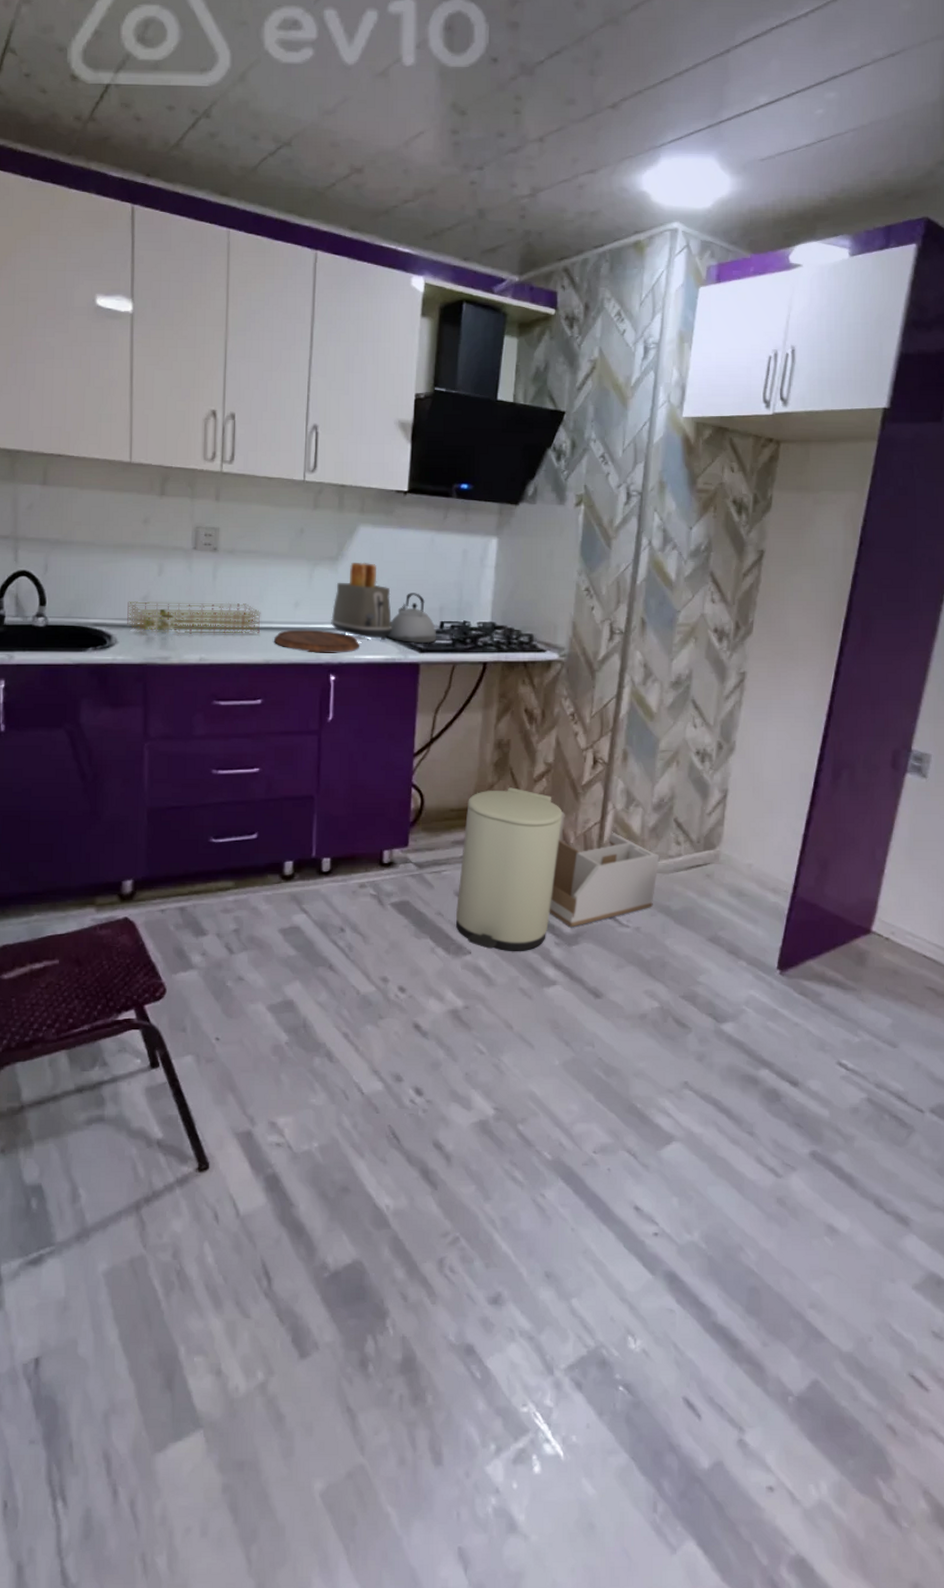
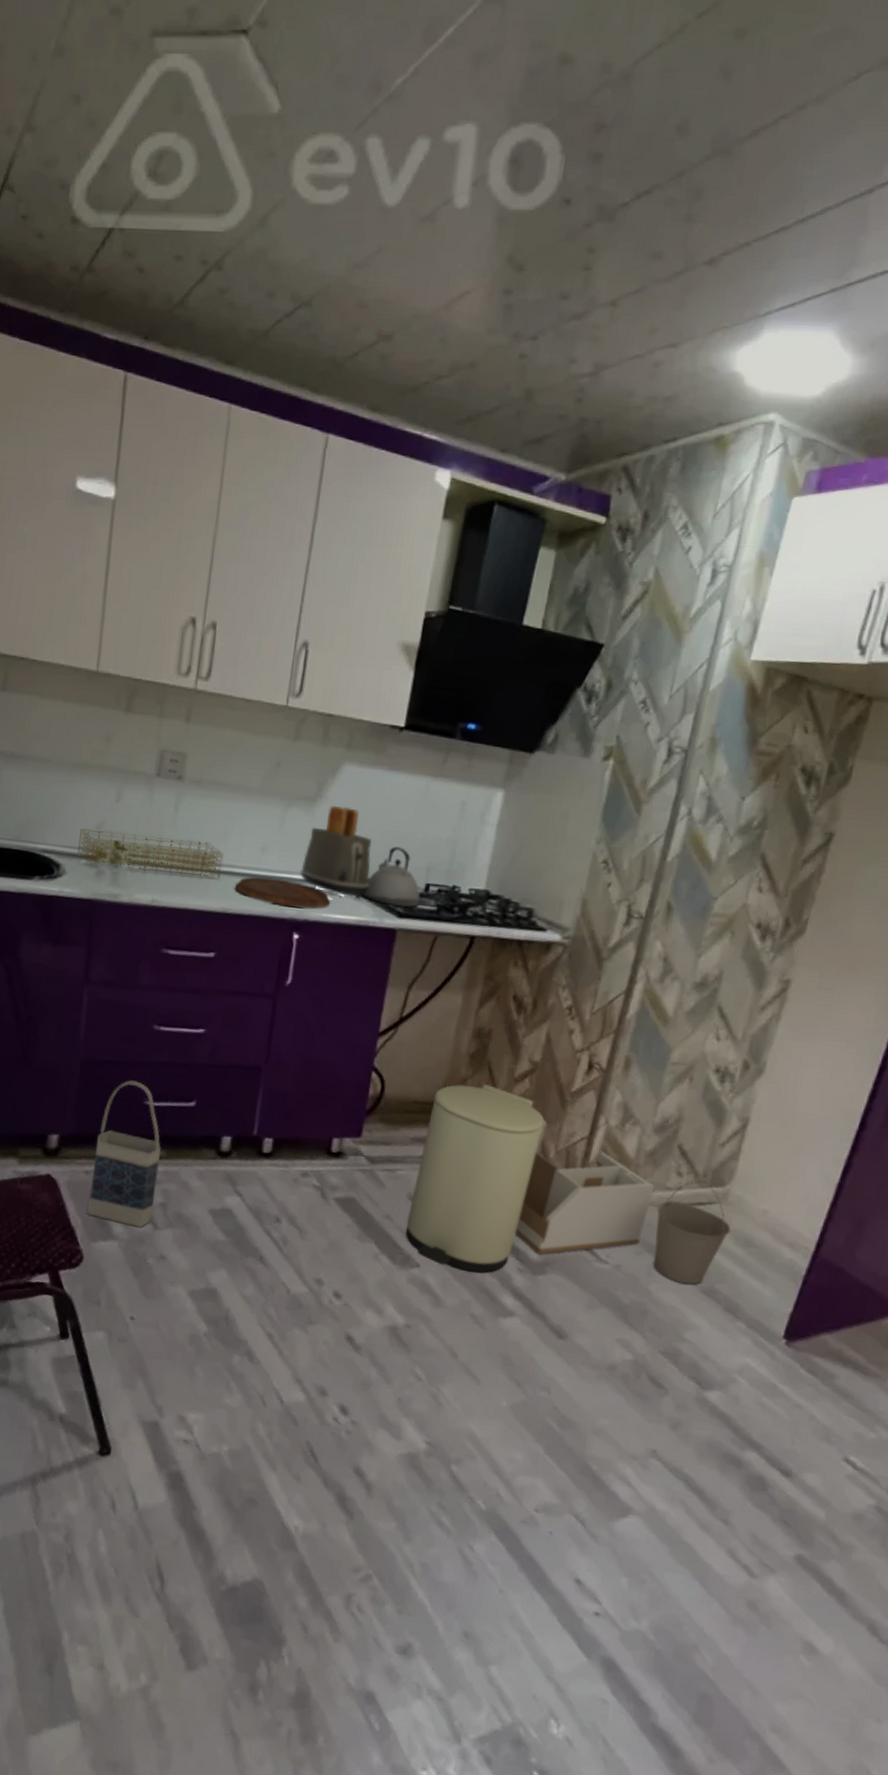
bag: none [166,822,230,954] -> present [87,1080,161,1228]
bucket: none [663,846,725,936] -> present [653,1180,731,1285]

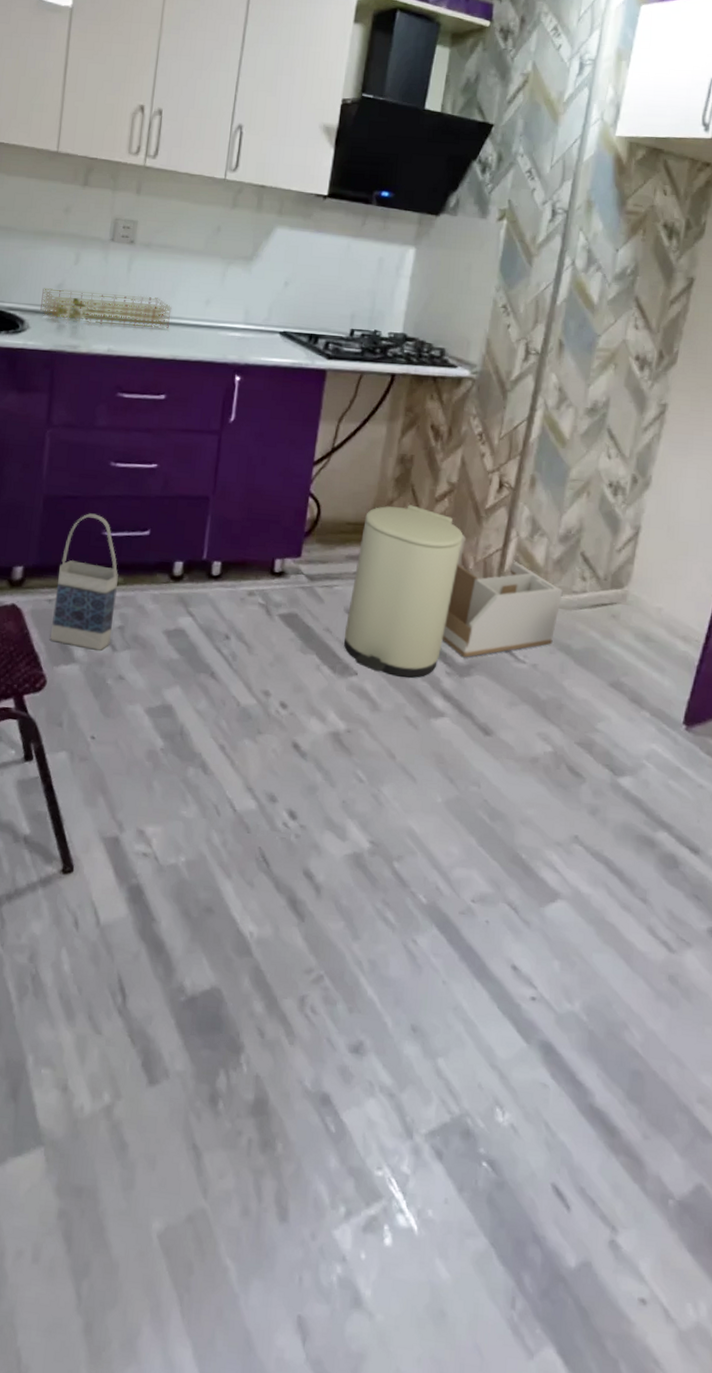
cutting board: present [235,876,331,909] -> none [183,326,268,354]
toaster: present [300,806,372,900] -> none [240,264,303,345]
kettle: present [362,847,421,908] -> none [295,298,347,351]
bucket: present [653,1180,731,1285] -> none [565,583,631,680]

